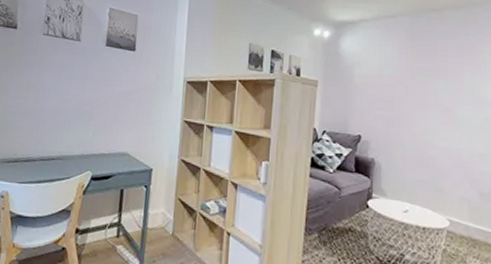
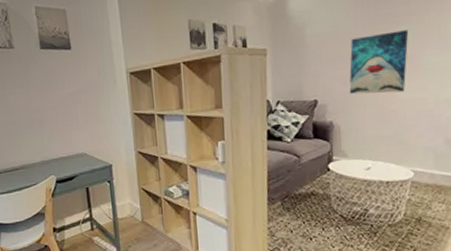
wall art: none [391,83,446,140] -> present [349,30,409,94]

